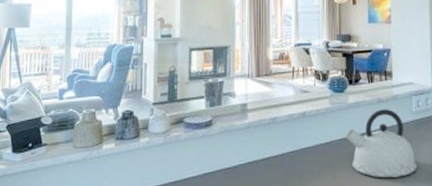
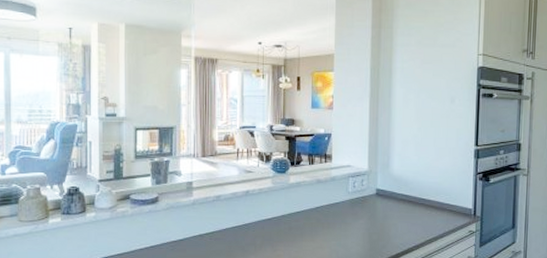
kettle: present [346,109,418,177] -> none [286,189,351,250]

